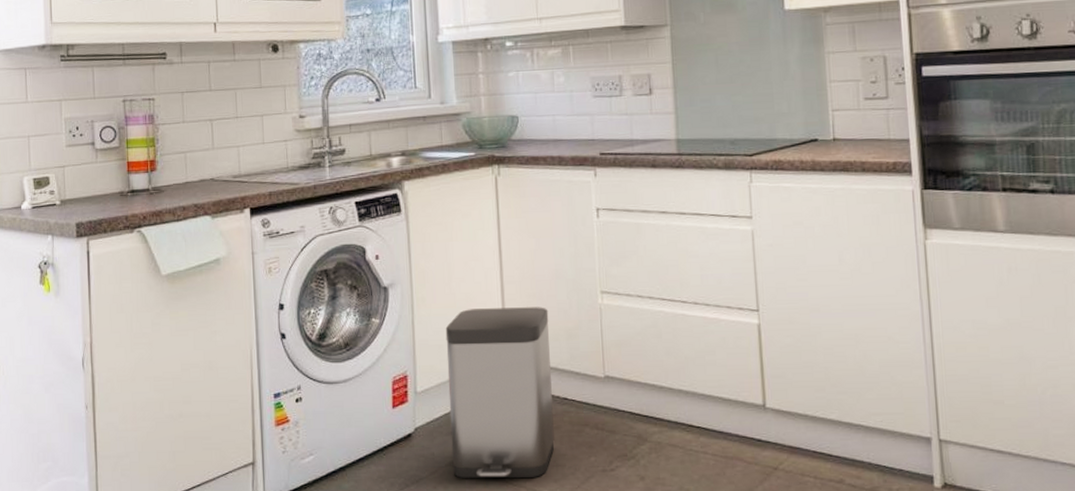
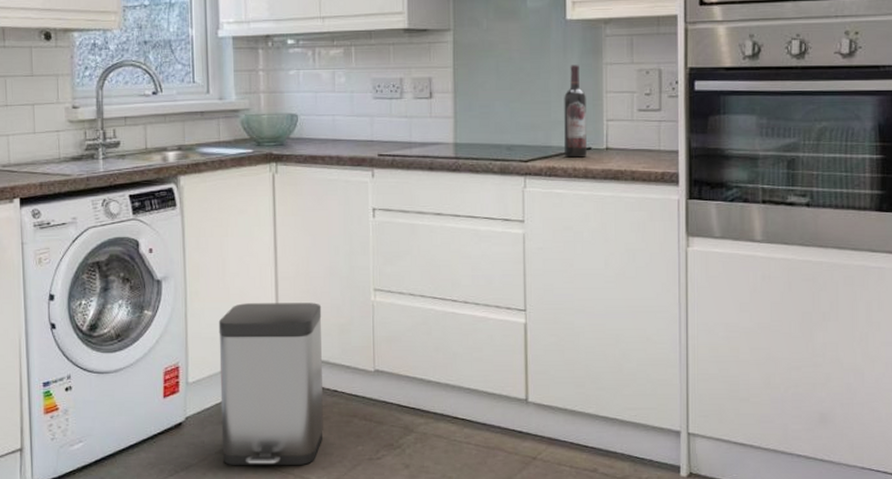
wine bottle: none [786,55,813,150] -> present [564,65,587,158]

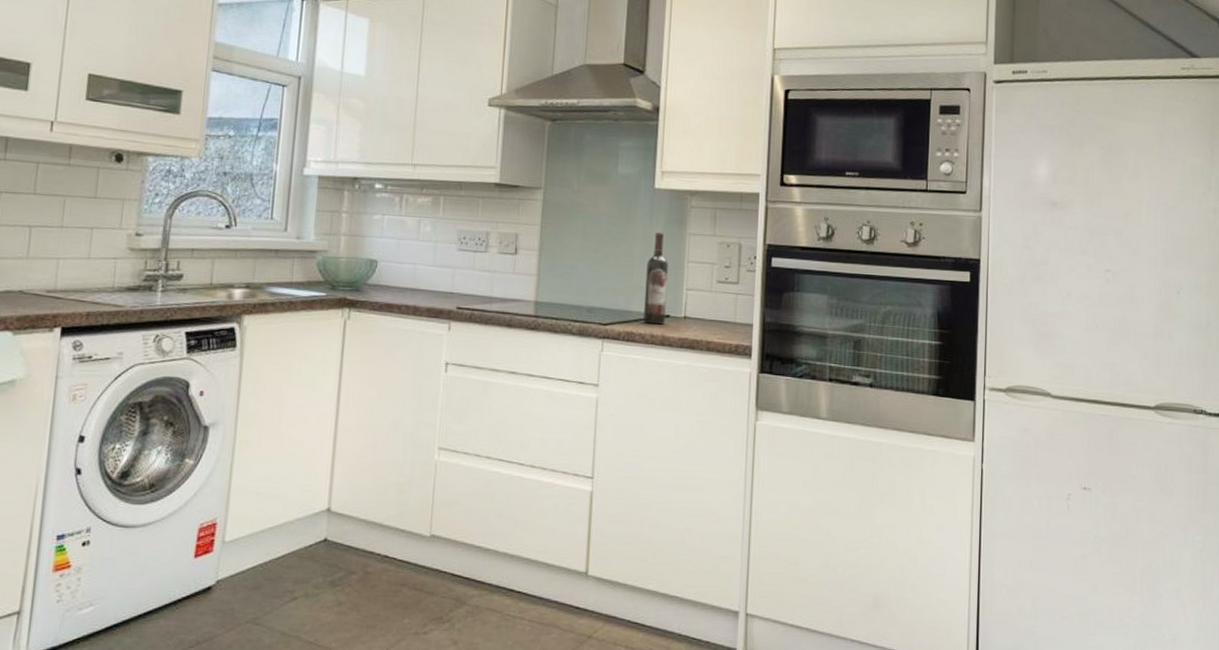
pedal bin: present [218,303,323,466] -> none [253,456,381,639]

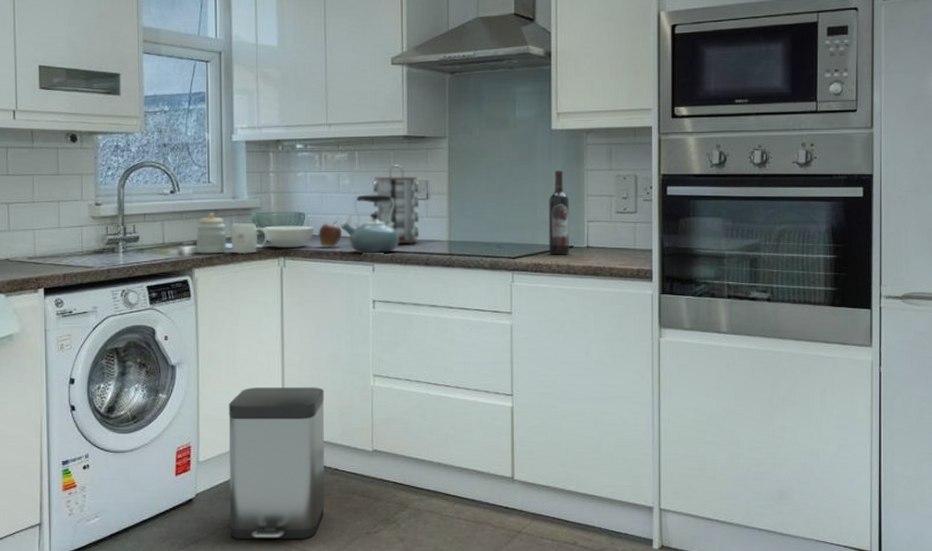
jar: none [248,253,287,300] -> present [196,213,227,254]
pedal bin: none [253,456,381,639] -> present [228,387,325,540]
mug: none [288,266,333,303] -> present [230,222,268,255]
bowl: none [328,272,387,298] -> present [263,225,315,248]
fruit: none [390,270,418,301] -> present [318,220,343,247]
kettle: none [415,244,481,311] -> present [339,194,399,254]
spice rack: none [455,214,508,302] -> present [373,165,420,244]

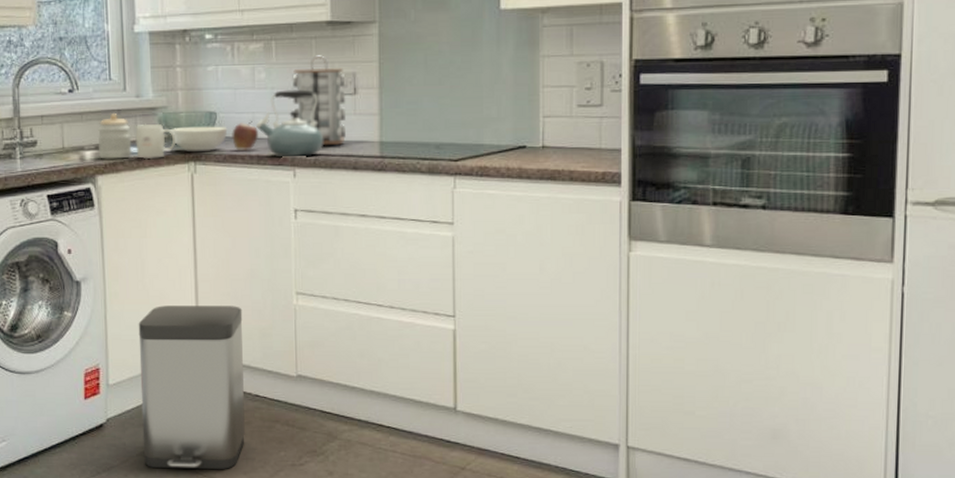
wine bottle: present [549,171,570,255] -> none [497,58,522,157]

